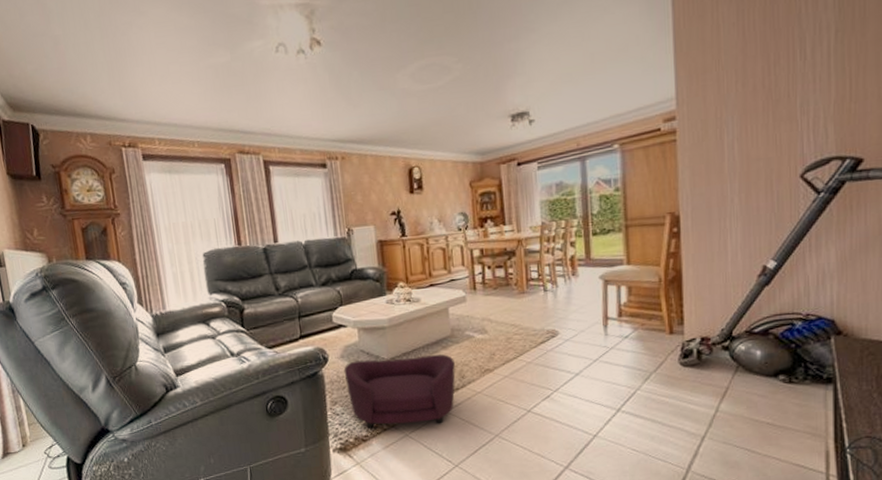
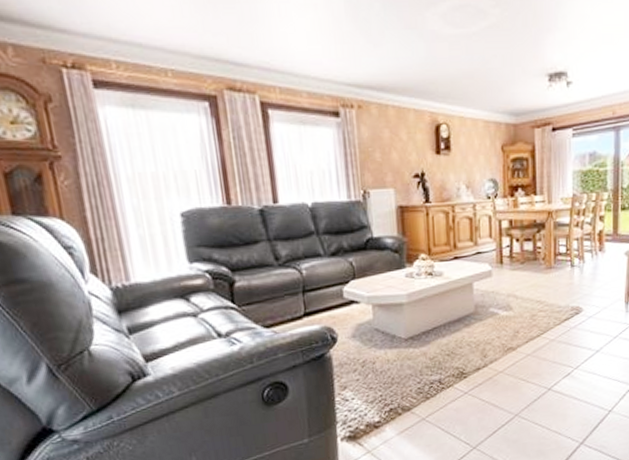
dog bed: present [343,353,456,428] -> none [355,332,478,414]

